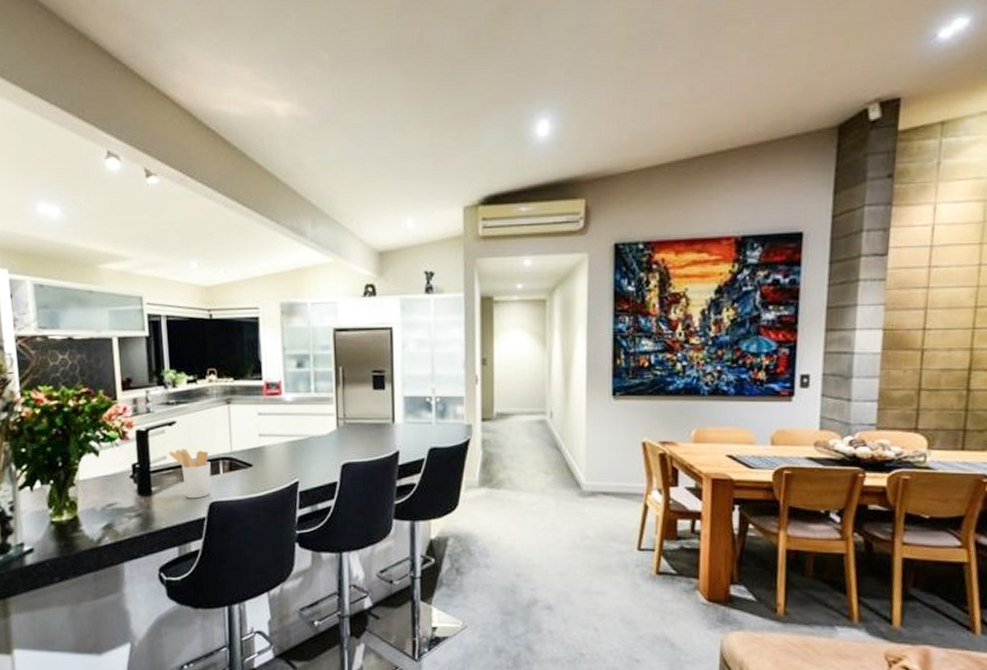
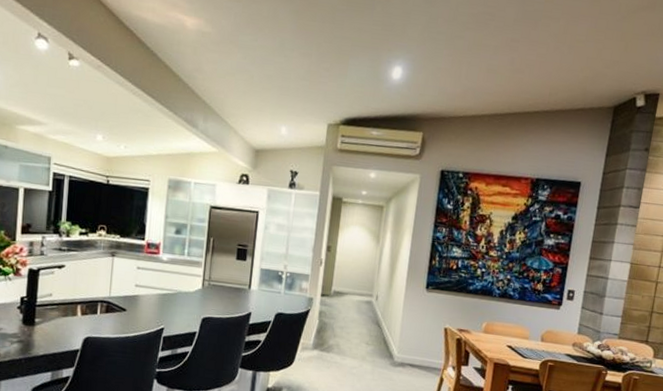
utensil holder: present [169,449,211,499] -> none [55,289,90,333]

